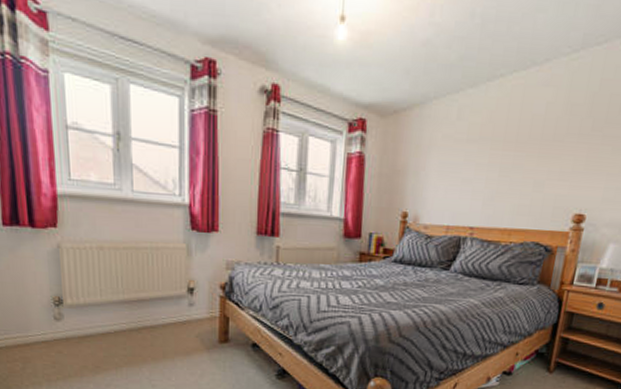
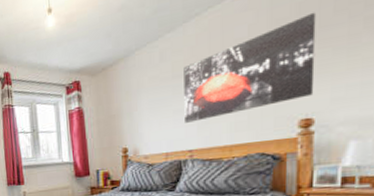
wall art: none [471,105,606,197] -> present [184,12,317,123]

